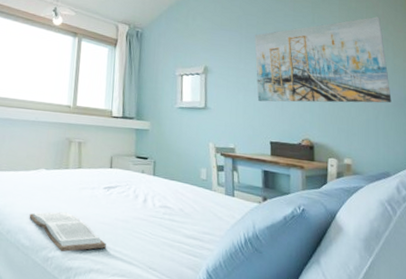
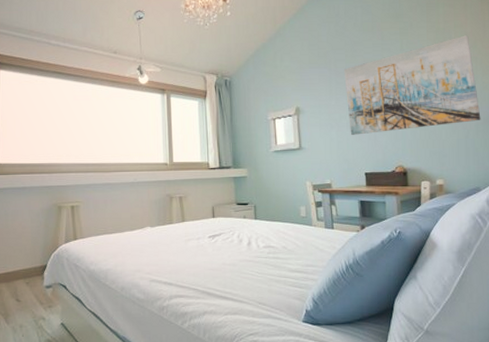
book: present [29,211,106,252] -> none [140,263,217,300]

